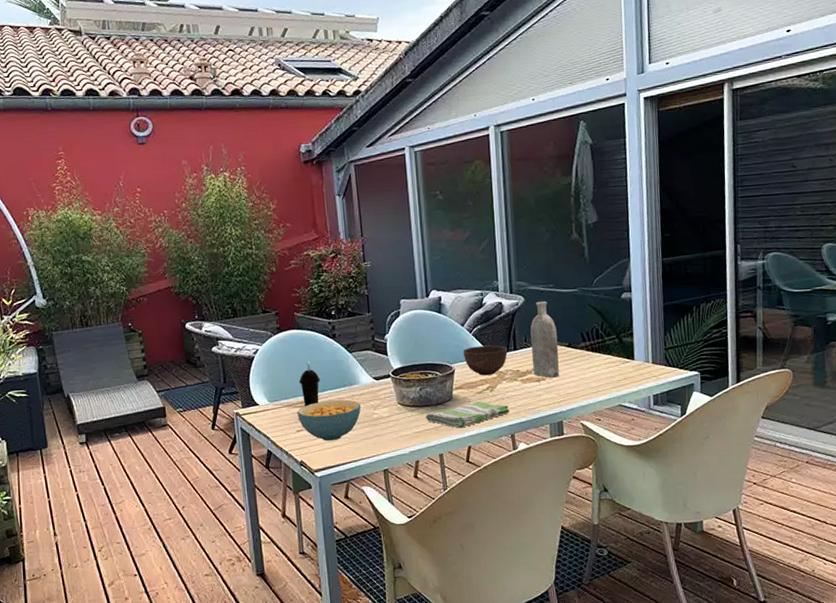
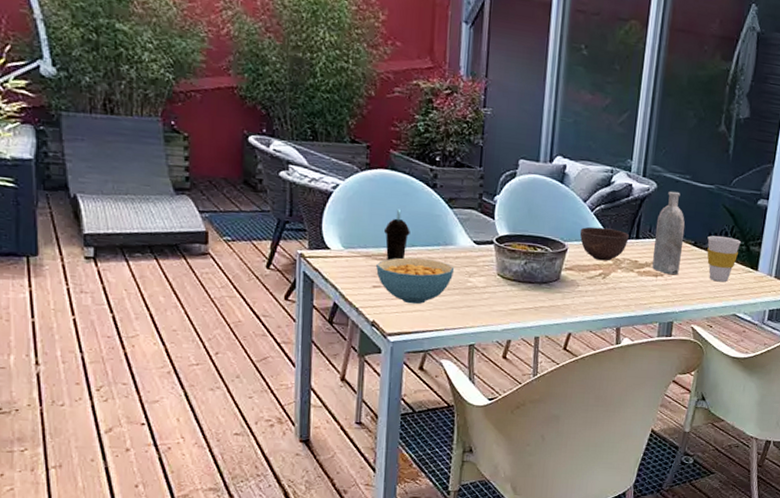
dish towel: present [426,401,510,429] -> none [526,287,620,313]
cup: none [580,333,613,377] -> present [707,235,741,282]

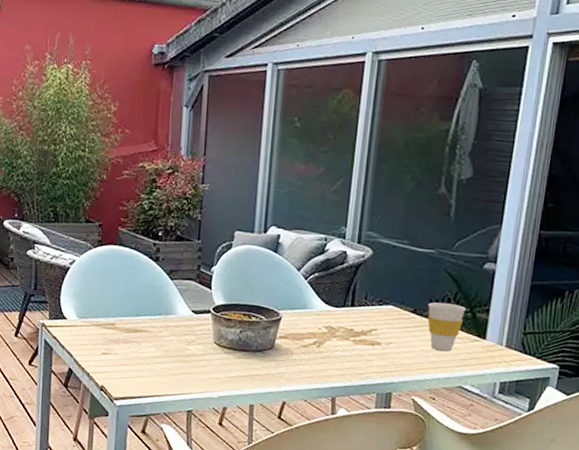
cereal bowl: present [376,257,455,304] -> none [105,326,175,371]
cup: present [383,209,410,260] -> none [112,281,135,329]
bowl: present [579,226,629,261] -> none [293,295,344,330]
bottle: present [652,191,685,275] -> none [369,257,404,344]

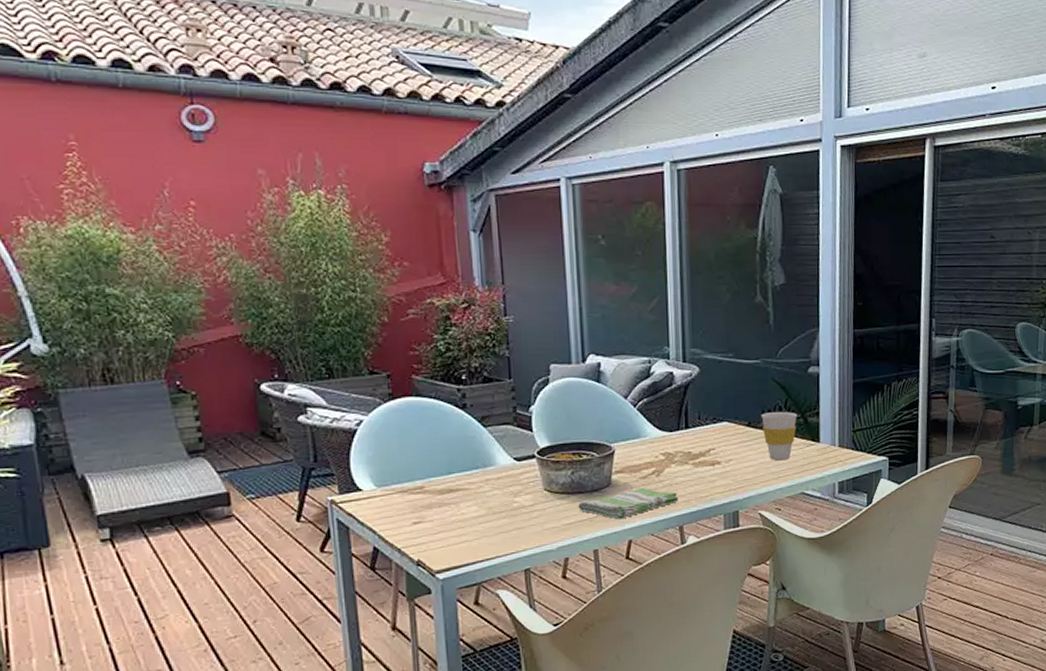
dish towel: none [241,355,335,381] -> present [578,488,679,520]

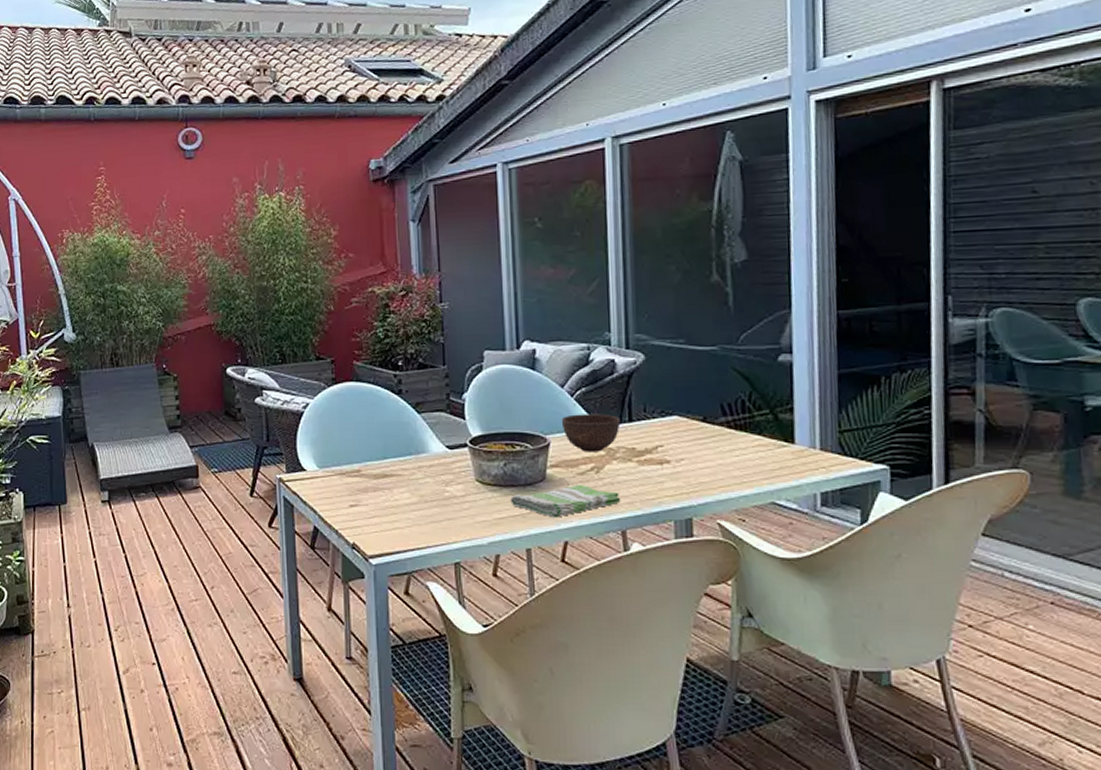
bowl: none [625,422,678,458] -> present [561,414,621,452]
cup: present [761,412,797,461] -> none [719,406,765,463]

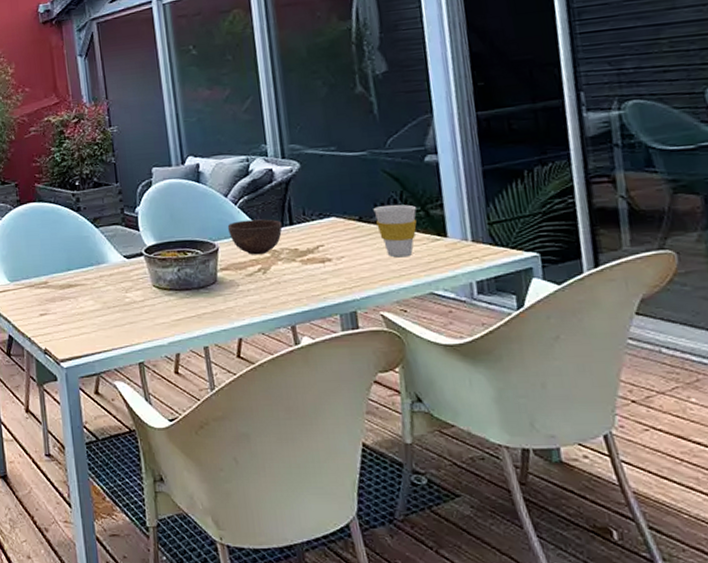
dish towel: present [510,485,621,518] -> none [186,285,288,317]
cup: none [719,406,765,463] -> present [373,204,417,258]

